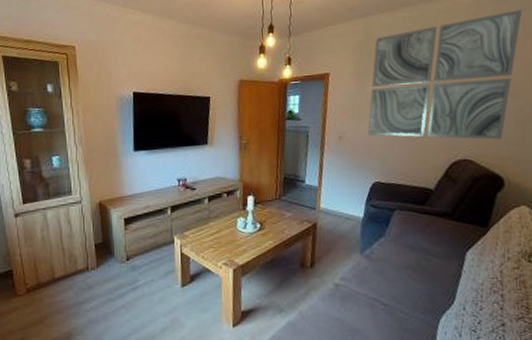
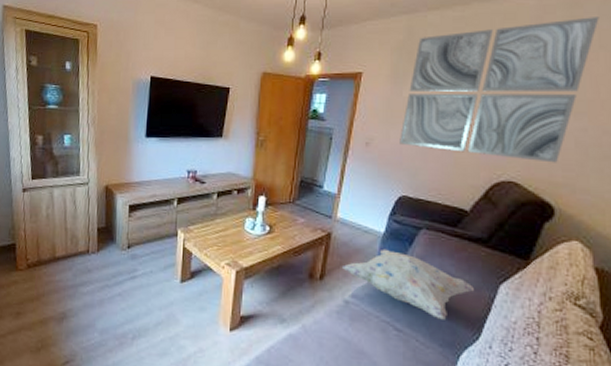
decorative pillow: none [329,232,445,290] -> present [341,249,474,320]

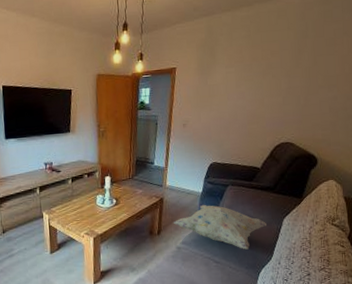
wall art: present [400,17,599,163] -> none [208,10,343,125]

